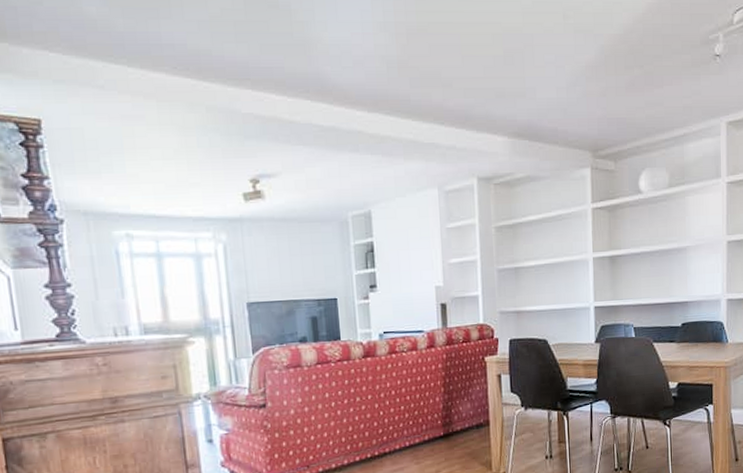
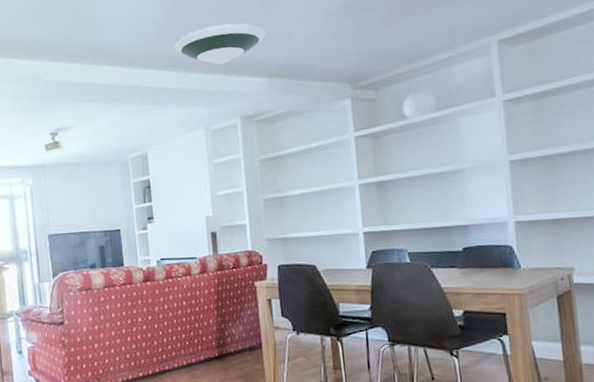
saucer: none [404,70,509,116] -> present [173,23,266,65]

